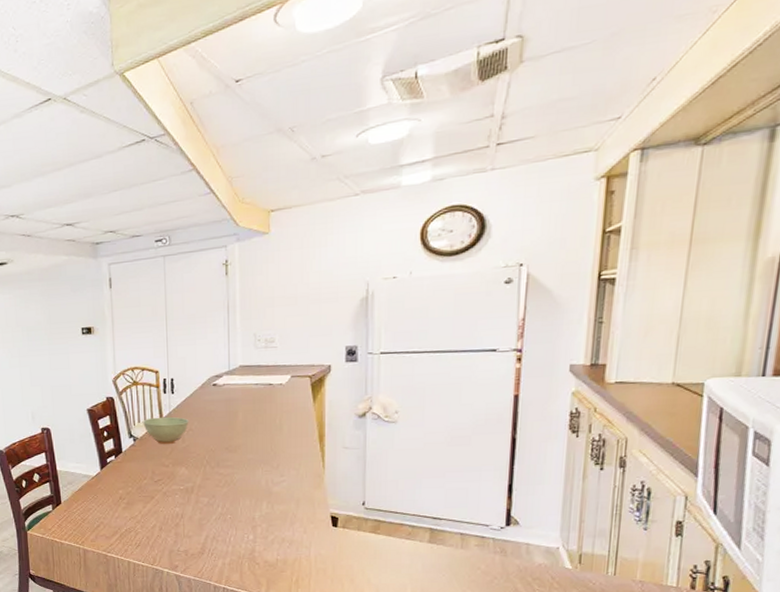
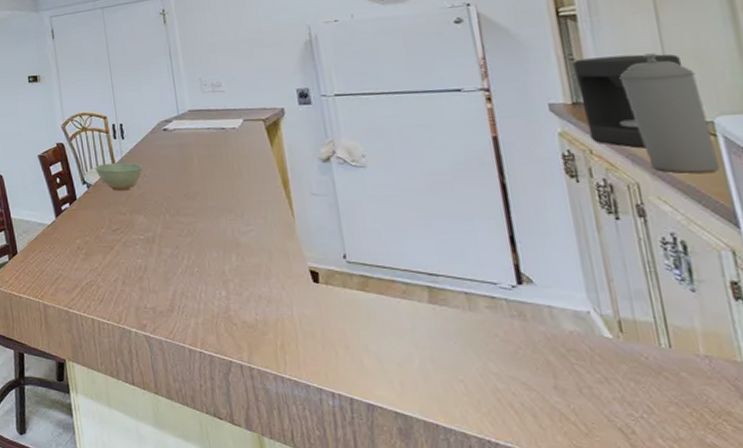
coffee maker: none [598,319,694,407] -> present [572,54,683,148]
canister: none [637,318,702,429] -> present [619,53,719,173]

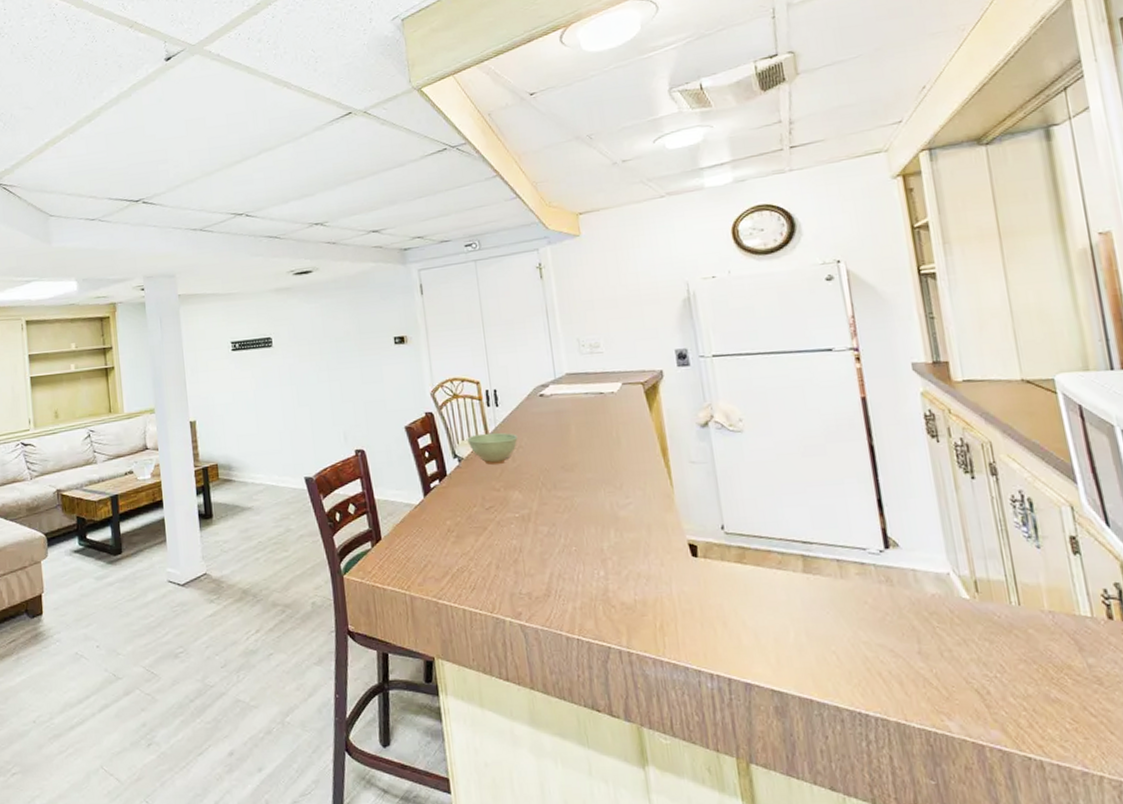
coffee maker: present [572,54,683,148] -> none [933,312,1028,407]
canister: present [619,53,719,173] -> none [973,311,1059,431]

